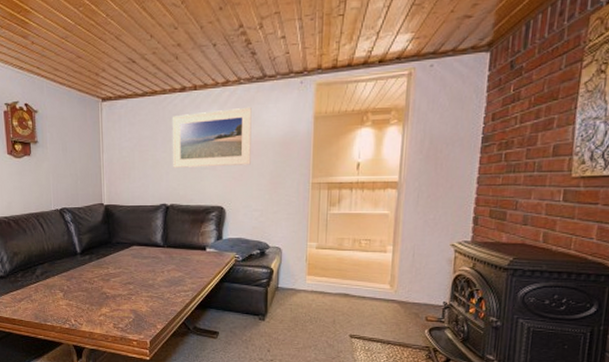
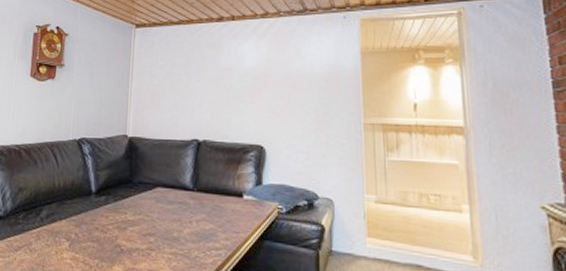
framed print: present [173,107,252,168] -> none [208,39,294,101]

